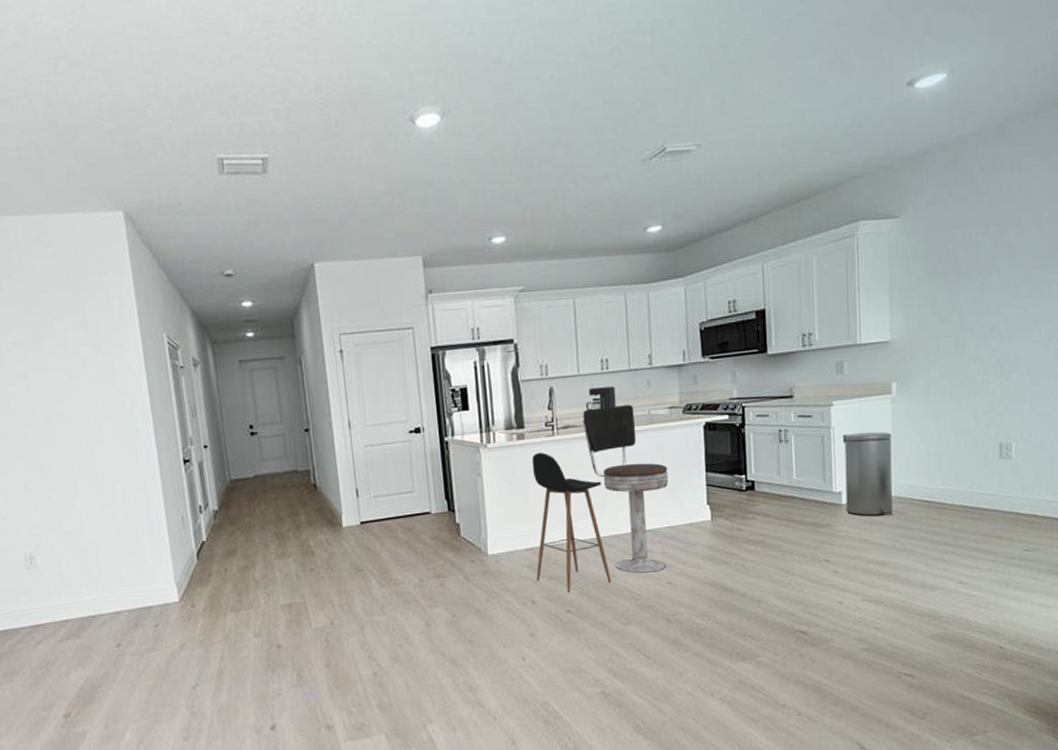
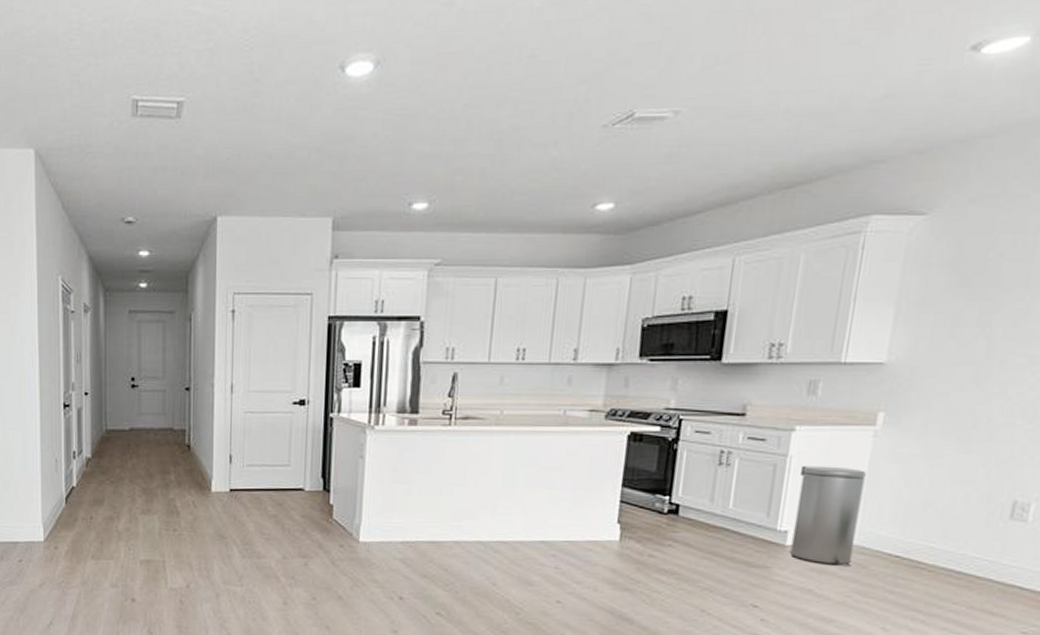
bar stool: present [531,452,611,592] -> none [408,441,497,594]
bar stool: present [582,404,669,573] -> none [485,401,577,587]
coffee maker: present [586,386,616,411] -> none [492,379,529,404]

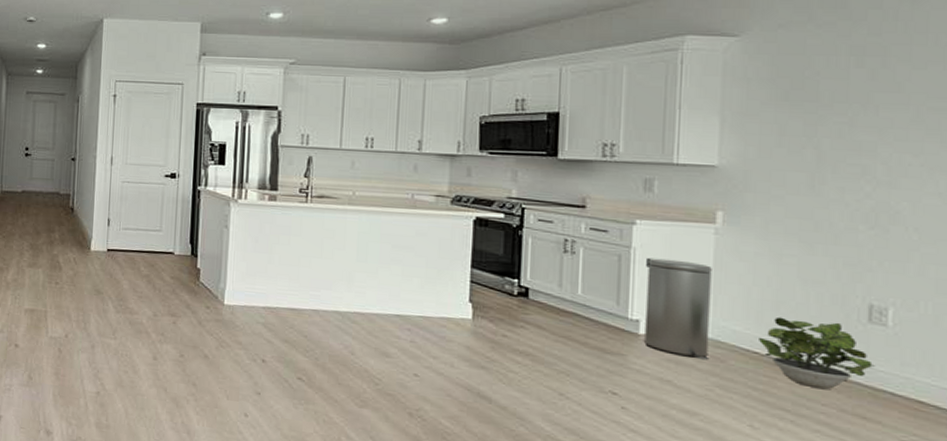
potted plant: none [902,519,1009,589] -> present [759,317,875,390]

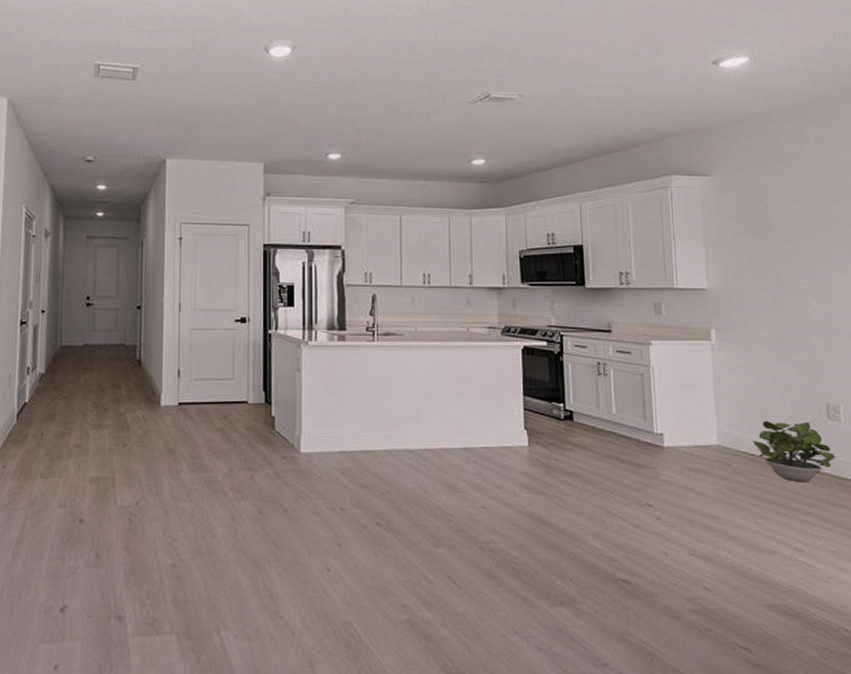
pedal bin: present [644,257,712,360] -> none [663,375,720,466]

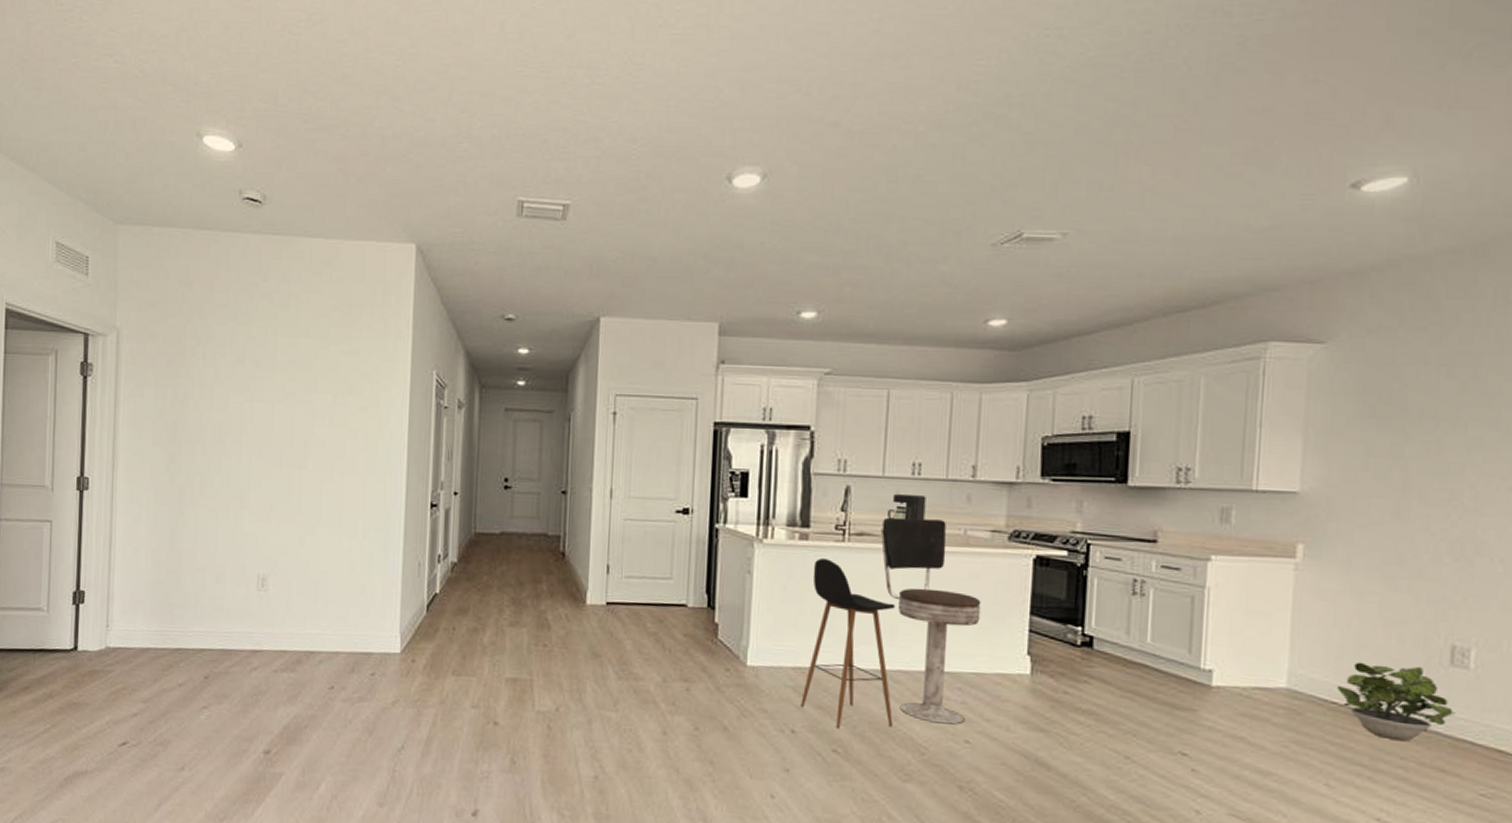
bar stool: none [347,355,423,503] -> present [801,557,896,728]
bar stool: none [402,319,486,493] -> present [880,517,981,725]
coffee maker: none [407,300,436,322] -> present [888,494,926,520]

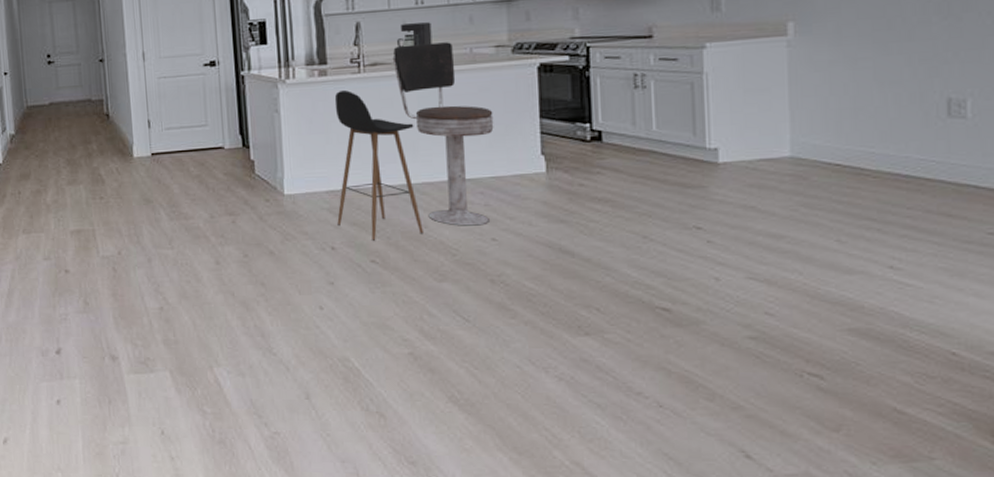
potted plant: present [1338,662,1455,742] -> none [840,121,957,193]

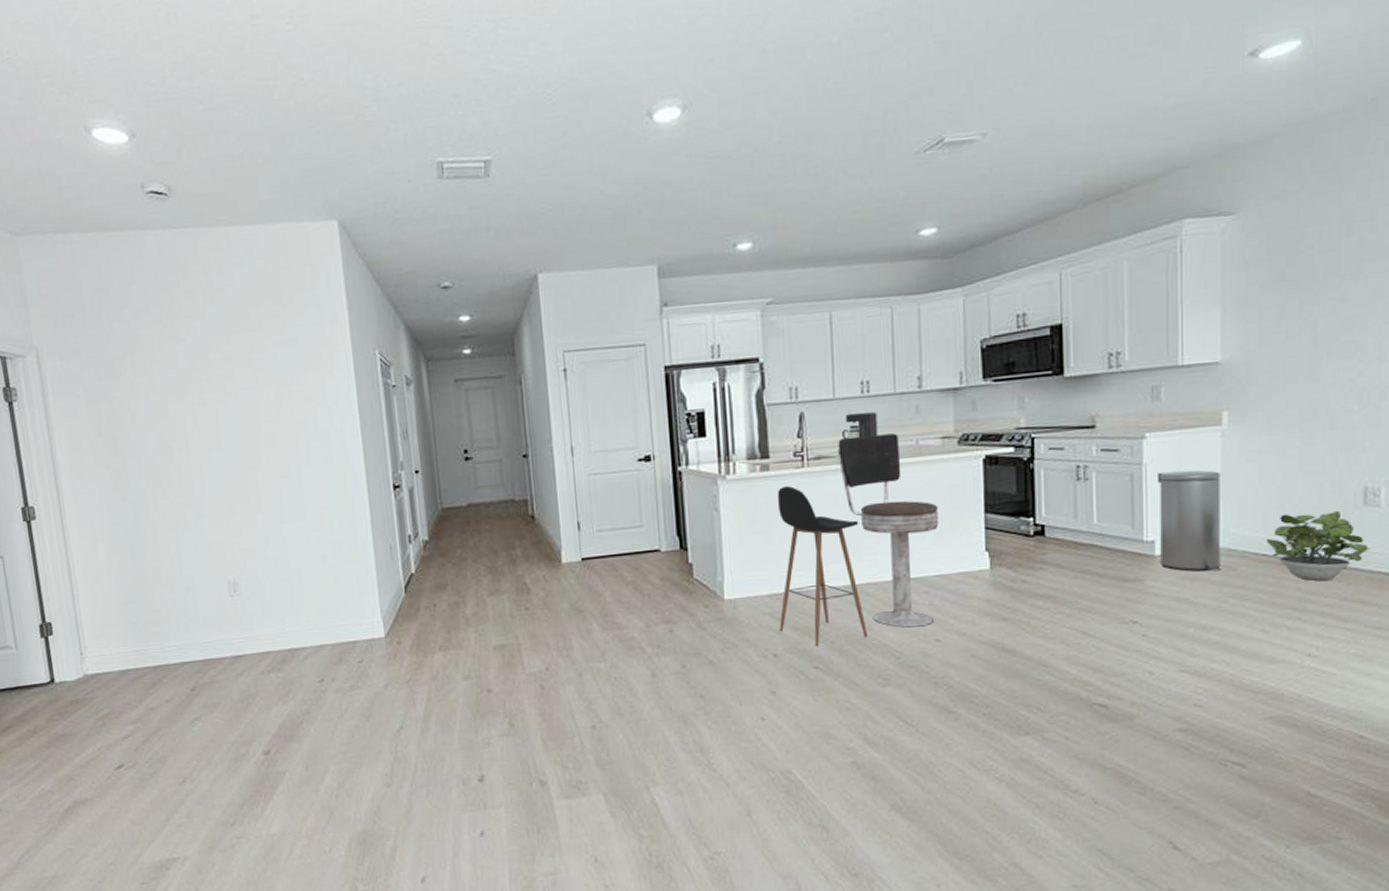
pedal bin: none [720,79,792,181] -> present [1158,470,1222,573]
potted plant: none [840,121,957,193] -> present [1267,510,1370,582]

